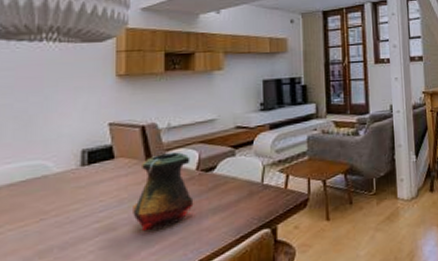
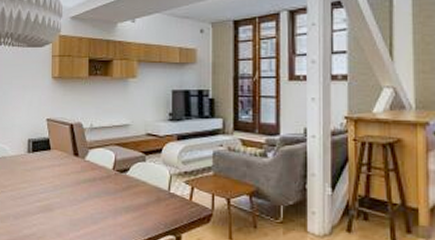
vase: present [133,152,194,232] -> none [64,151,110,217]

